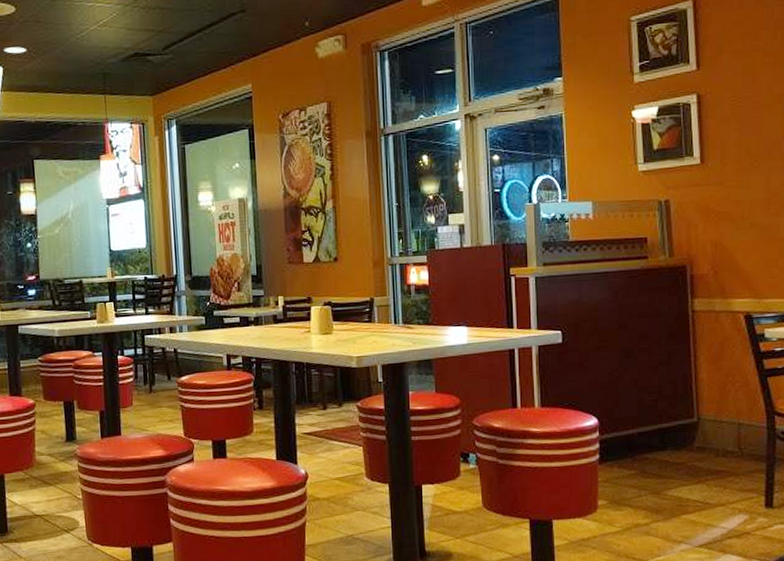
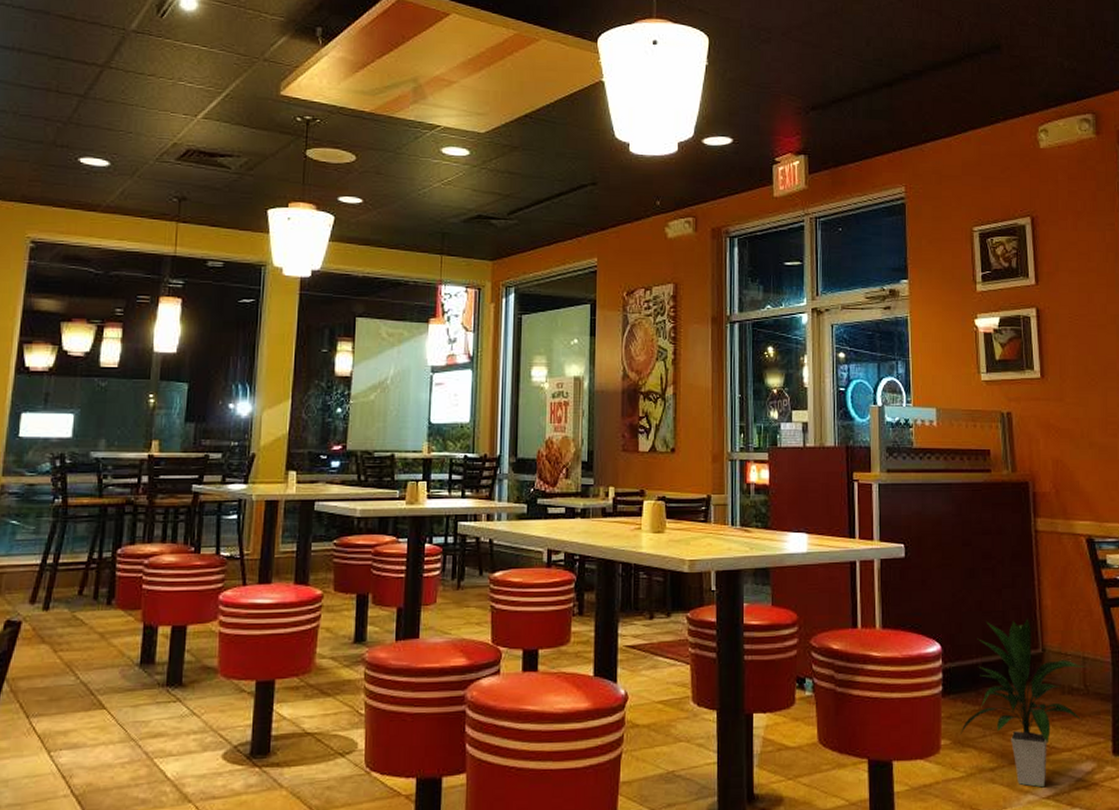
indoor plant: none [616,391,741,538] -> present [959,618,1086,788]

